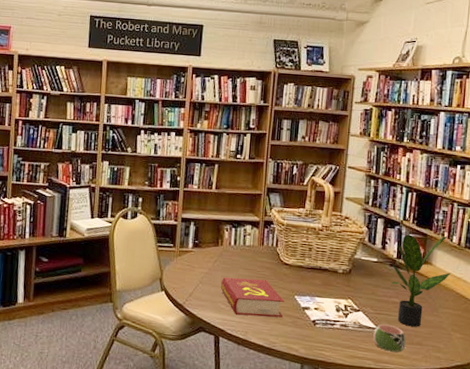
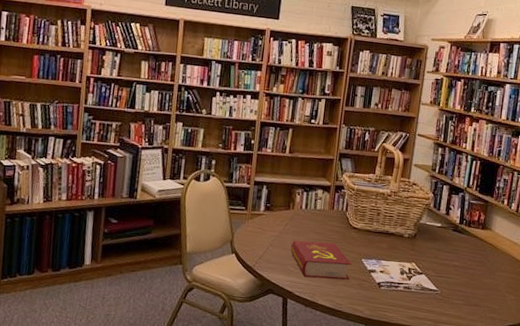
mug: present [373,324,406,352] -> none [434,286,464,313]
potted plant: present [391,233,451,327] -> none [453,200,509,289]

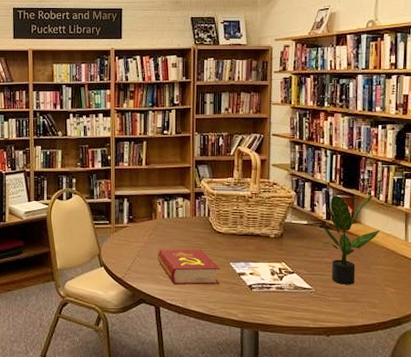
potted plant: none [453,200,509,289] -> present [322,194,381,285]

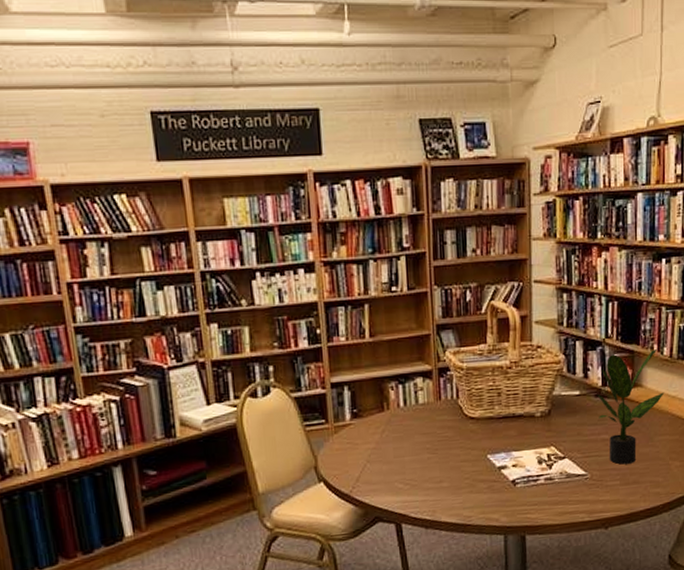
book: present [157,248,220,285] -> none [394,442,477,492]

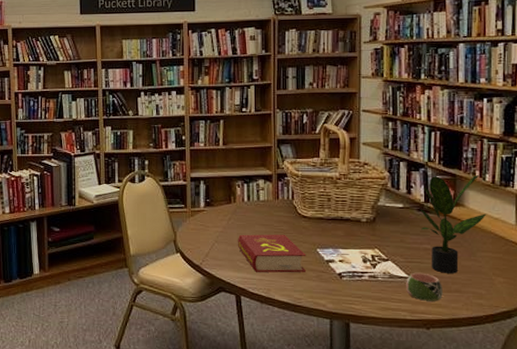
book: none [394,442,477,492] -> present [237,234,307,273]
mug: none [584,467,621,498] -> present [406,272,443,301]

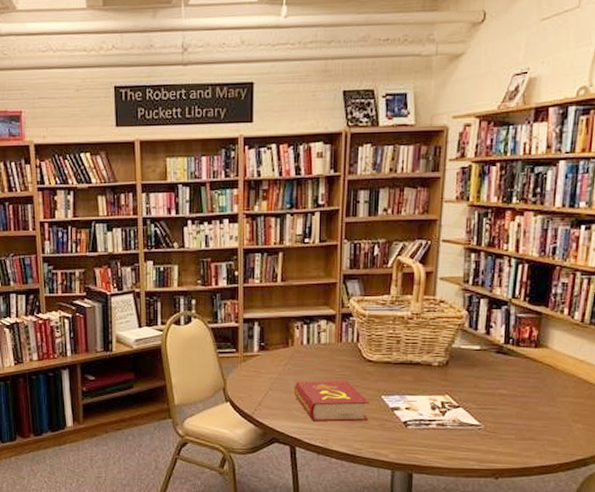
mug: present [406,272,443,301] -> none [476,419,516,450]
potted plant: present [419,174,487,274] -> none [498,312,572,420]

